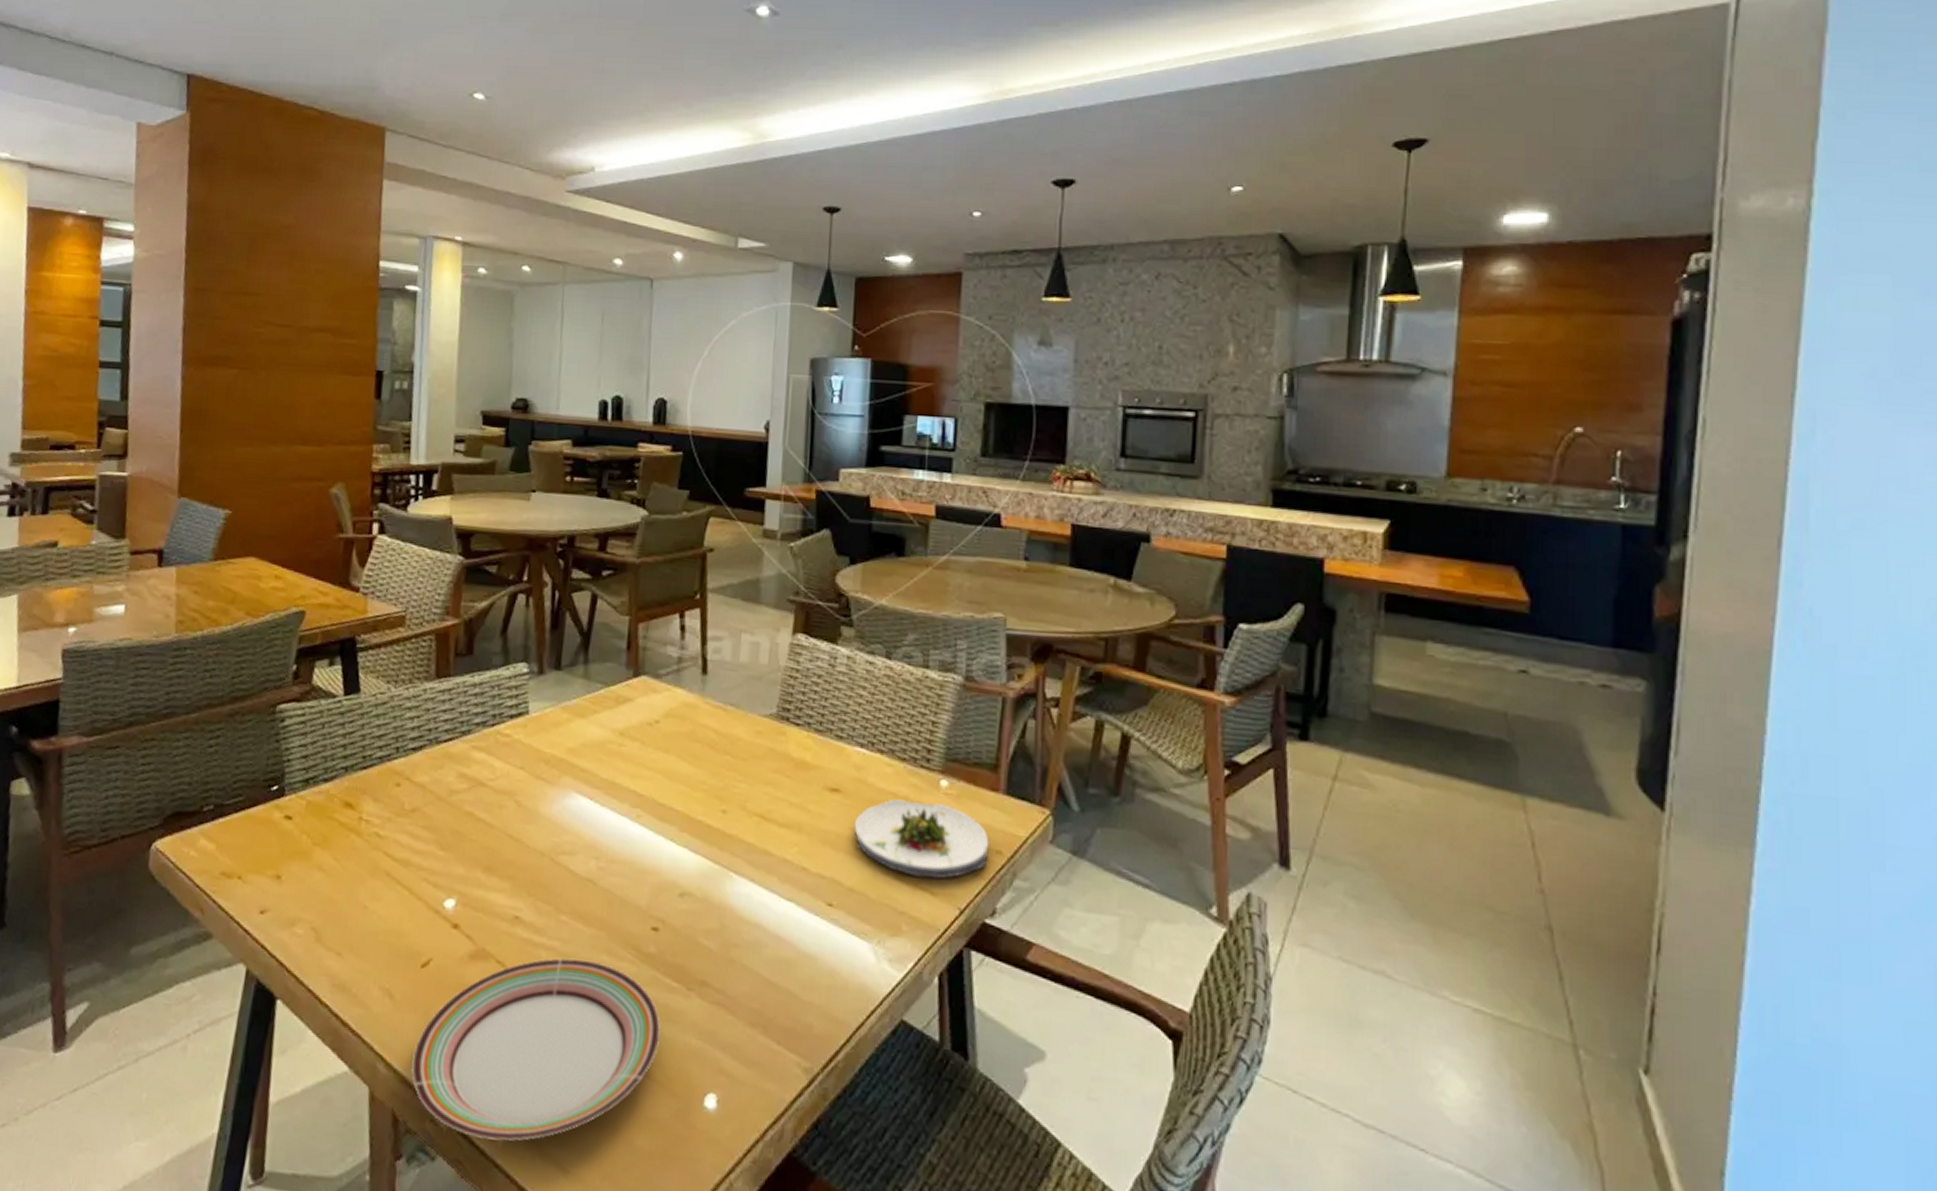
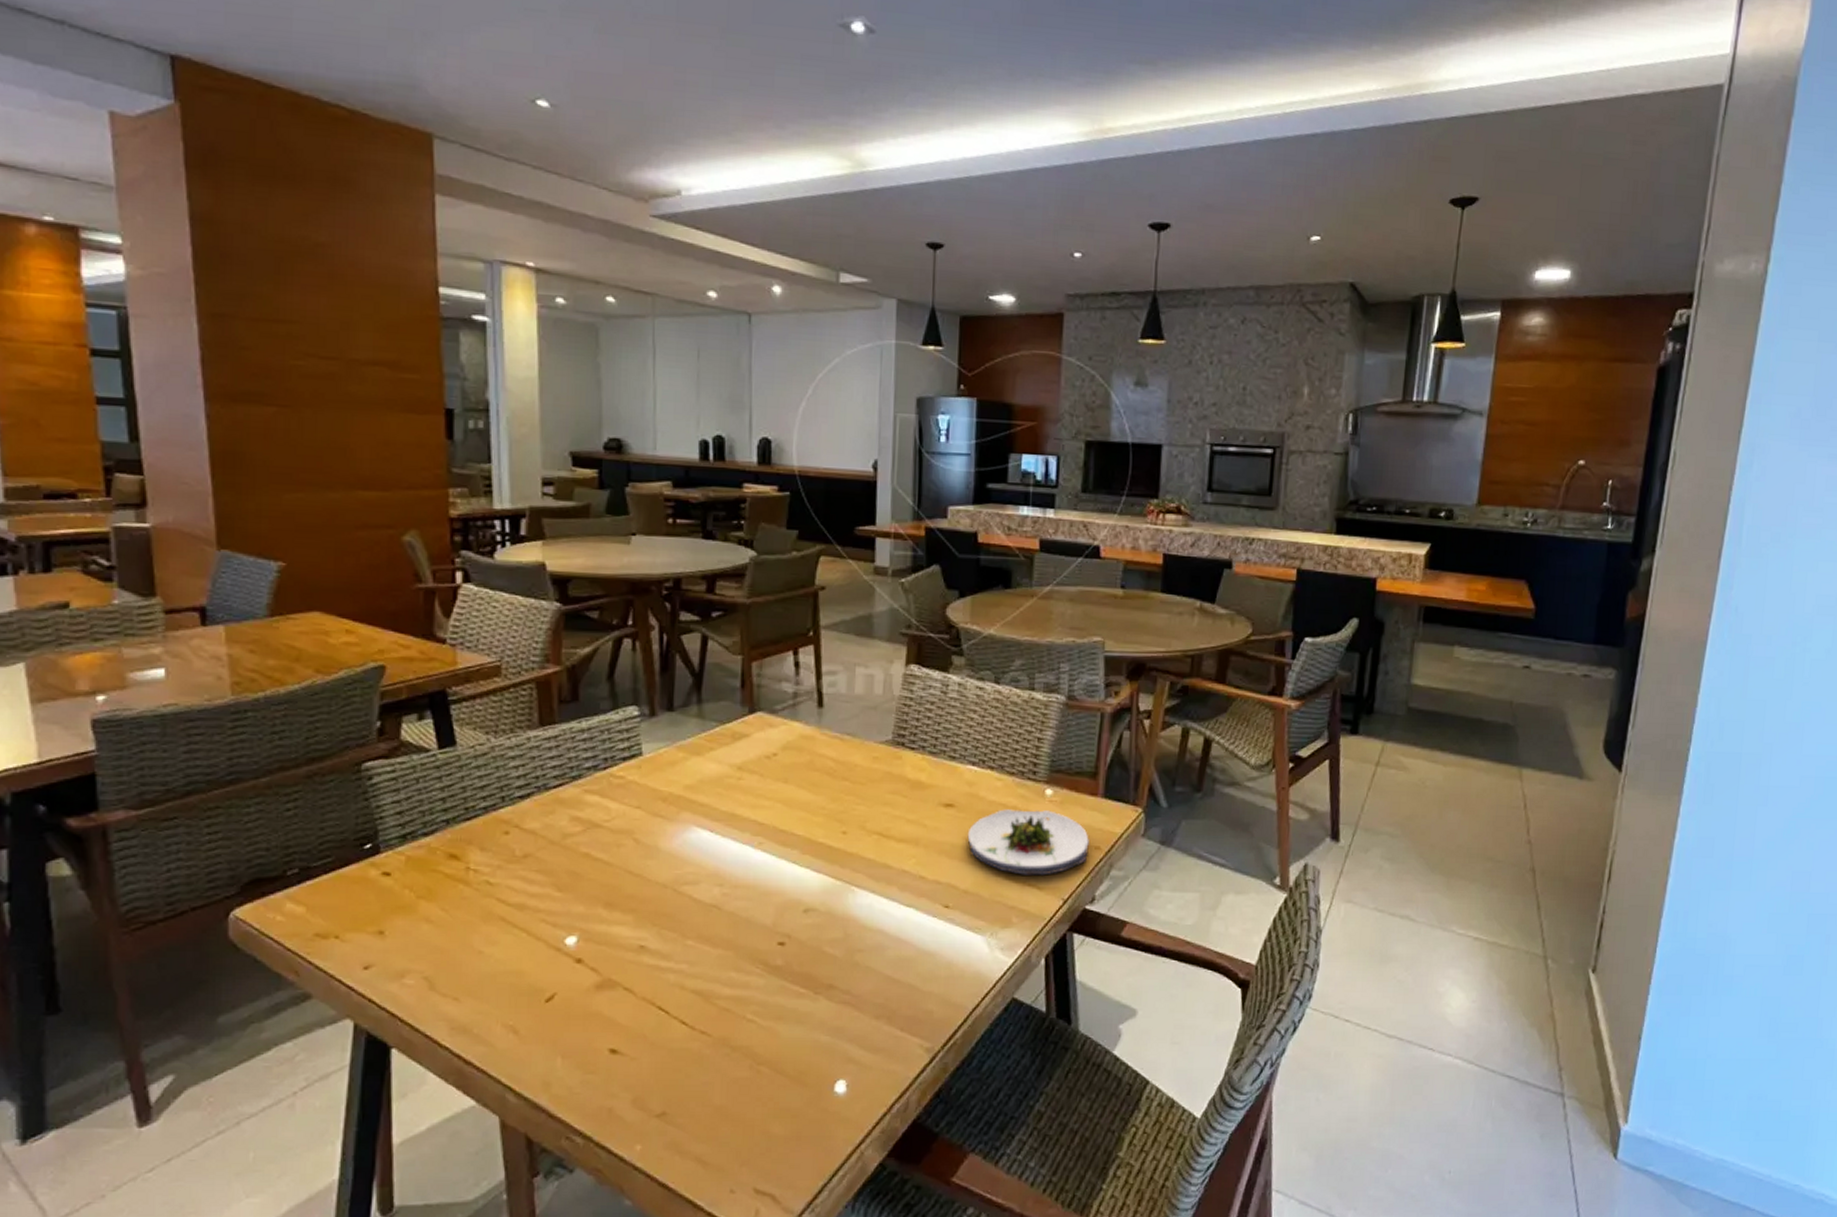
plate: present [411,957,661,1141] -> none [543,978,790,1147]

